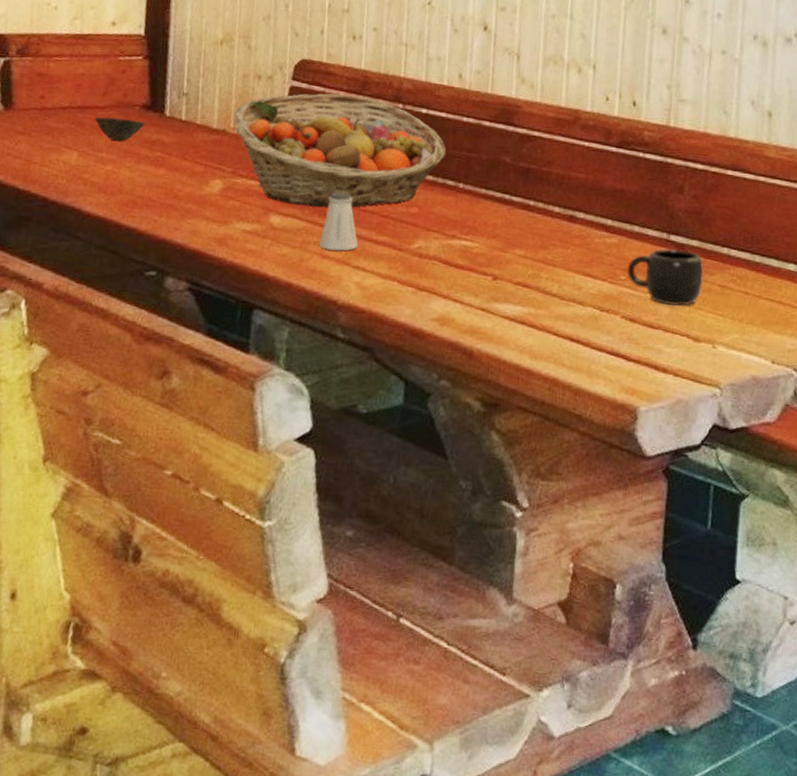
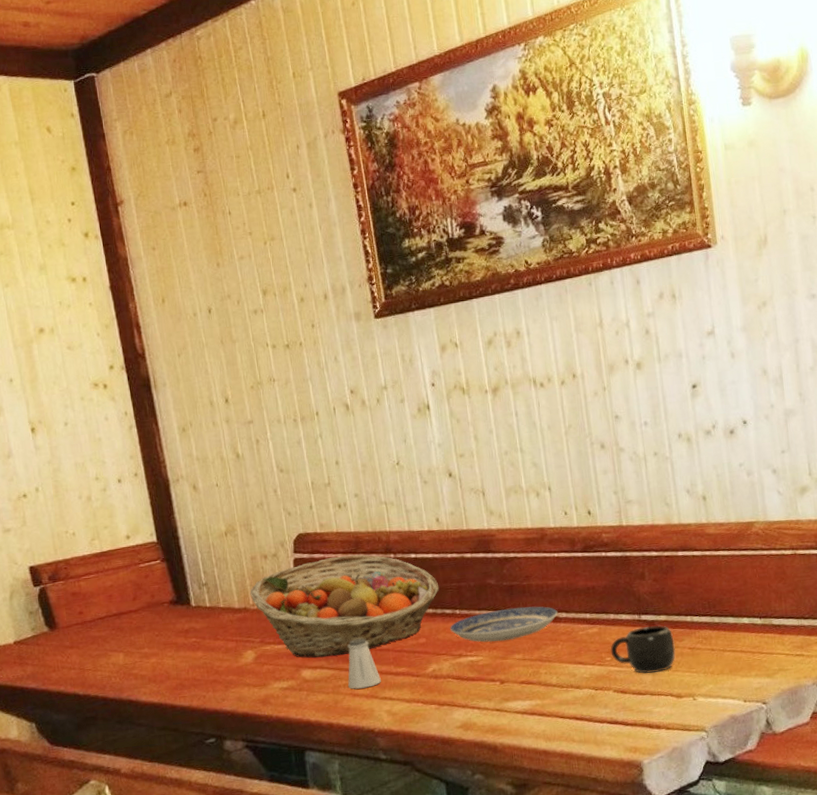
bowl: present [94,116,146,141] -> none [131,615,177,637]
plate: none [448,193,576,232] -> present [450,606,558,643]

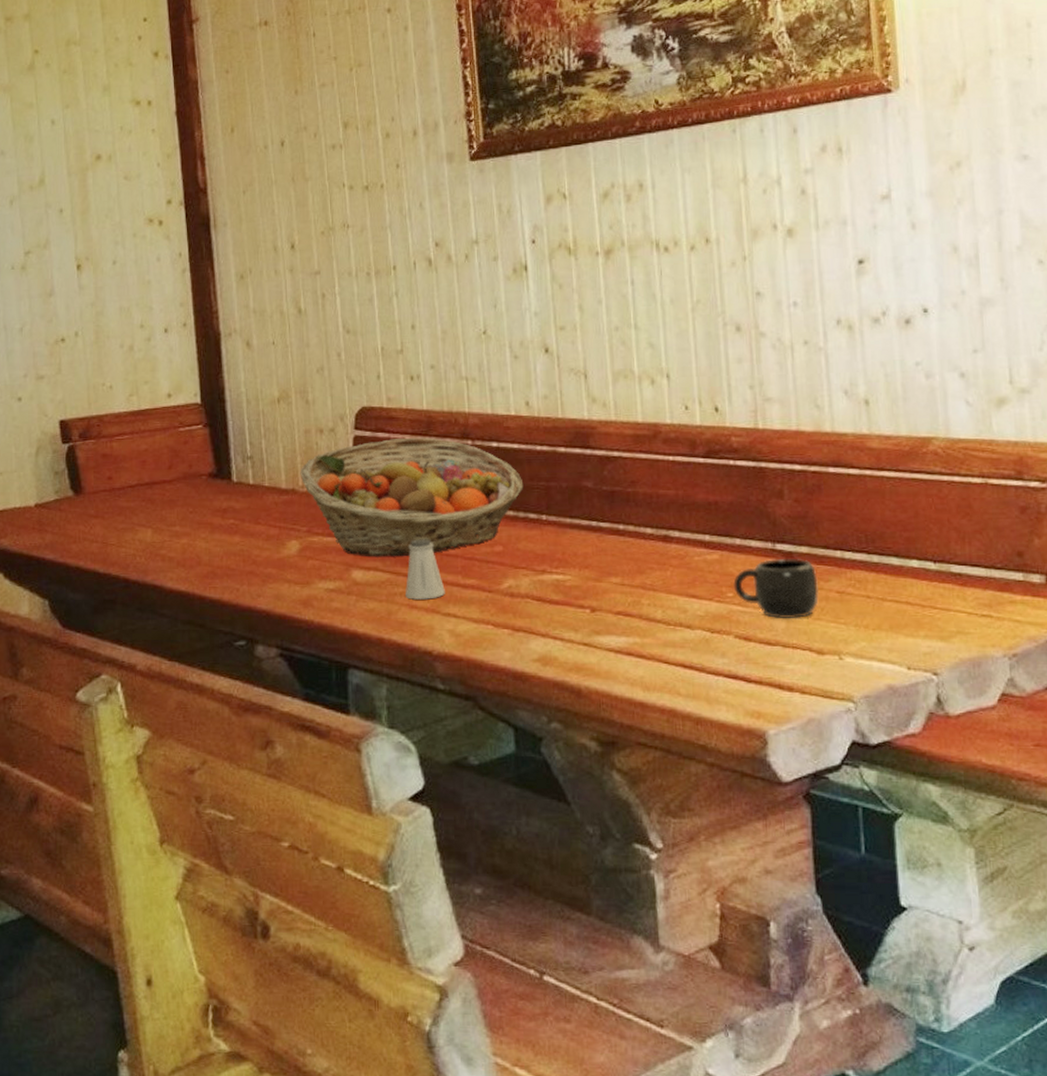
plate: present [450,606,558,643] -> none [533,518,669,559]

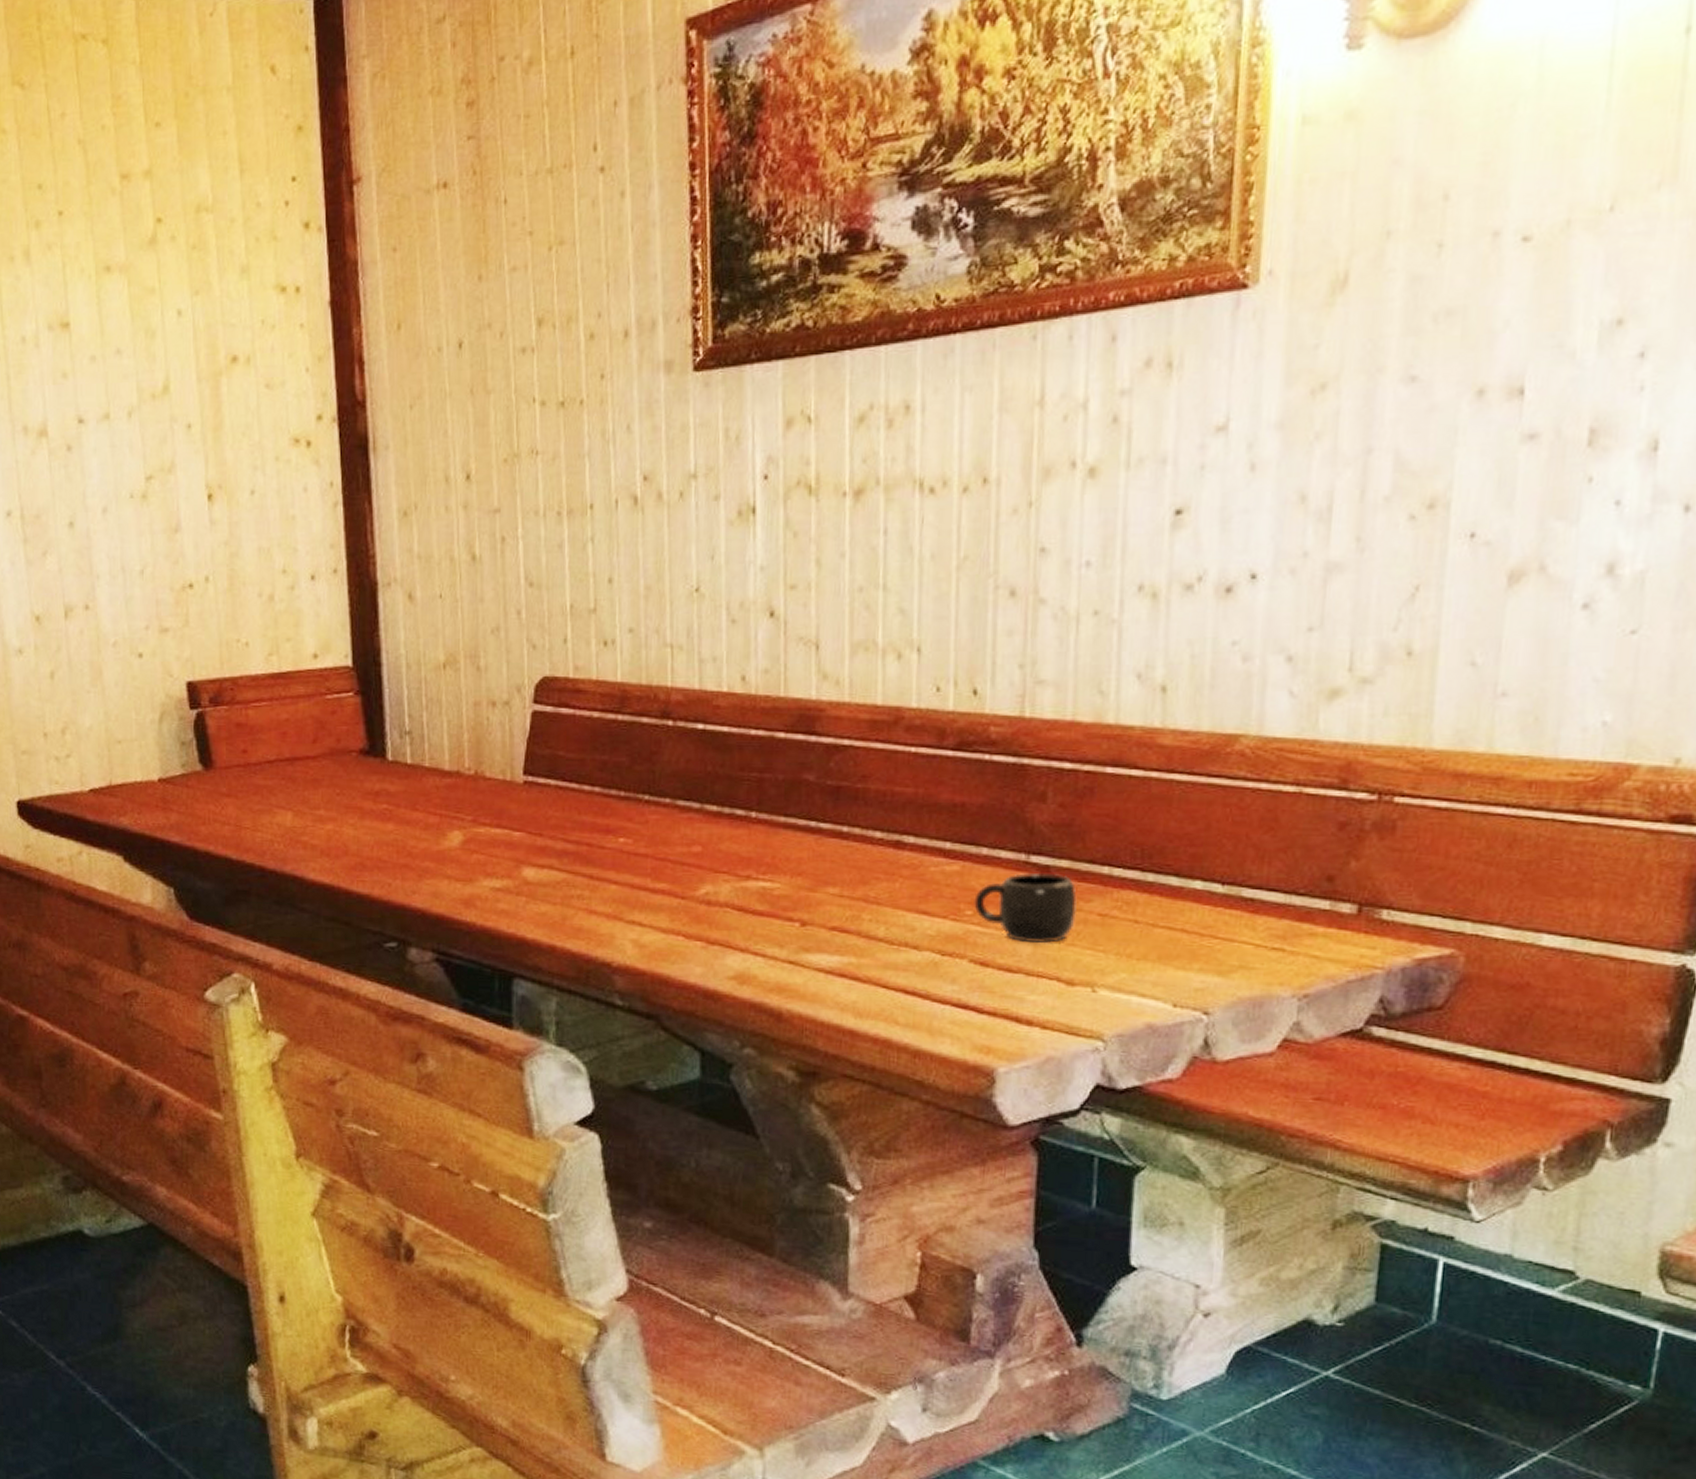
fruit basket: present [300,437,524,557] -> none [466,715,732,855]
saltshaker: present [404,539,445,600] -> none [583,834,630,904]

